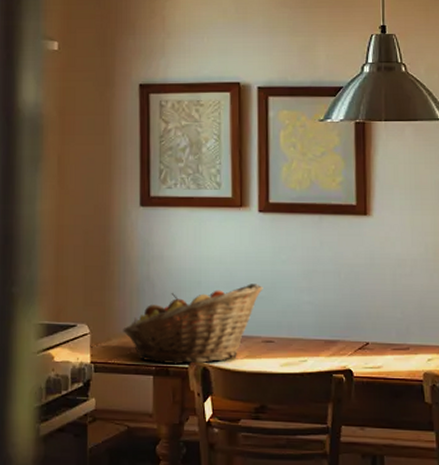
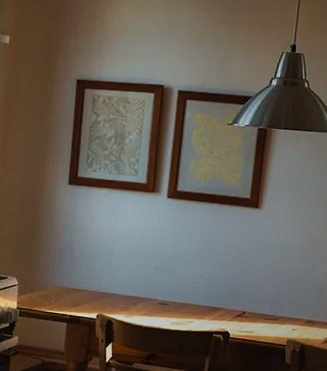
fruit basket: present [123,284,263,365] -> none [45,256,164,317]

